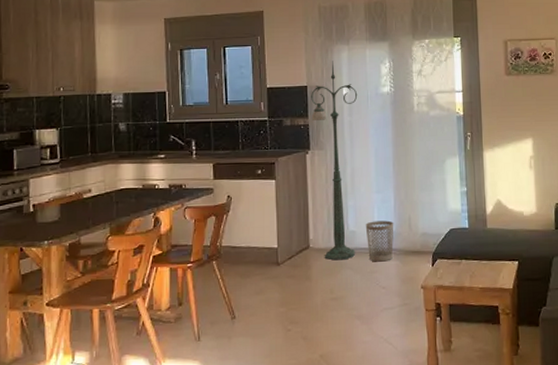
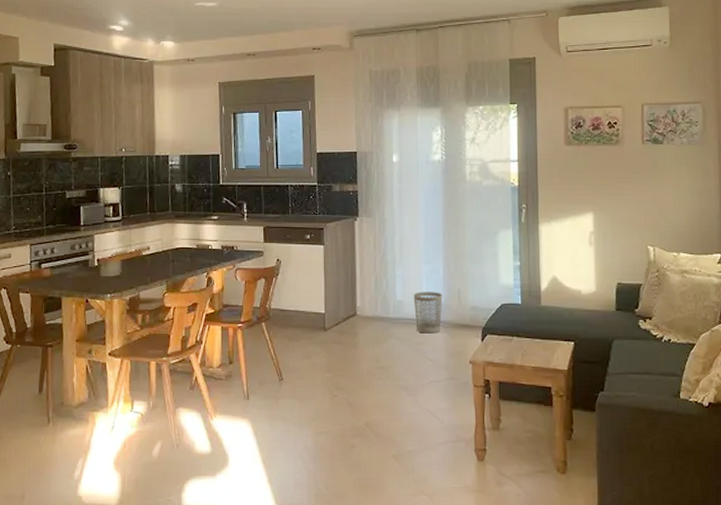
floor lamp: present [311,61,358,261] -> none [360,127,408,329]

